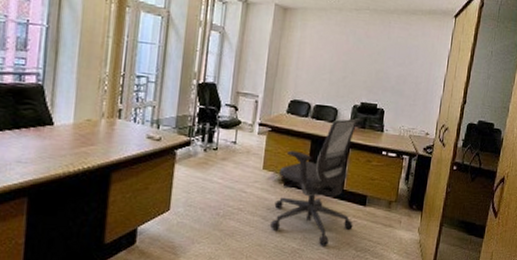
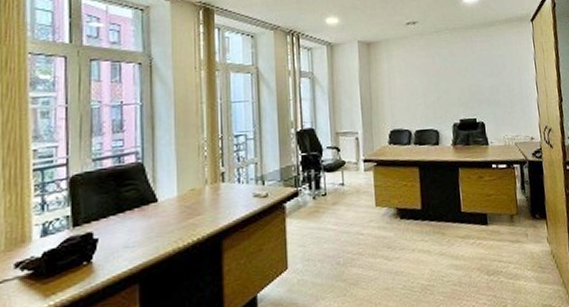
office chair: present [271,118,362,246] -> none [393,136,480,277]

